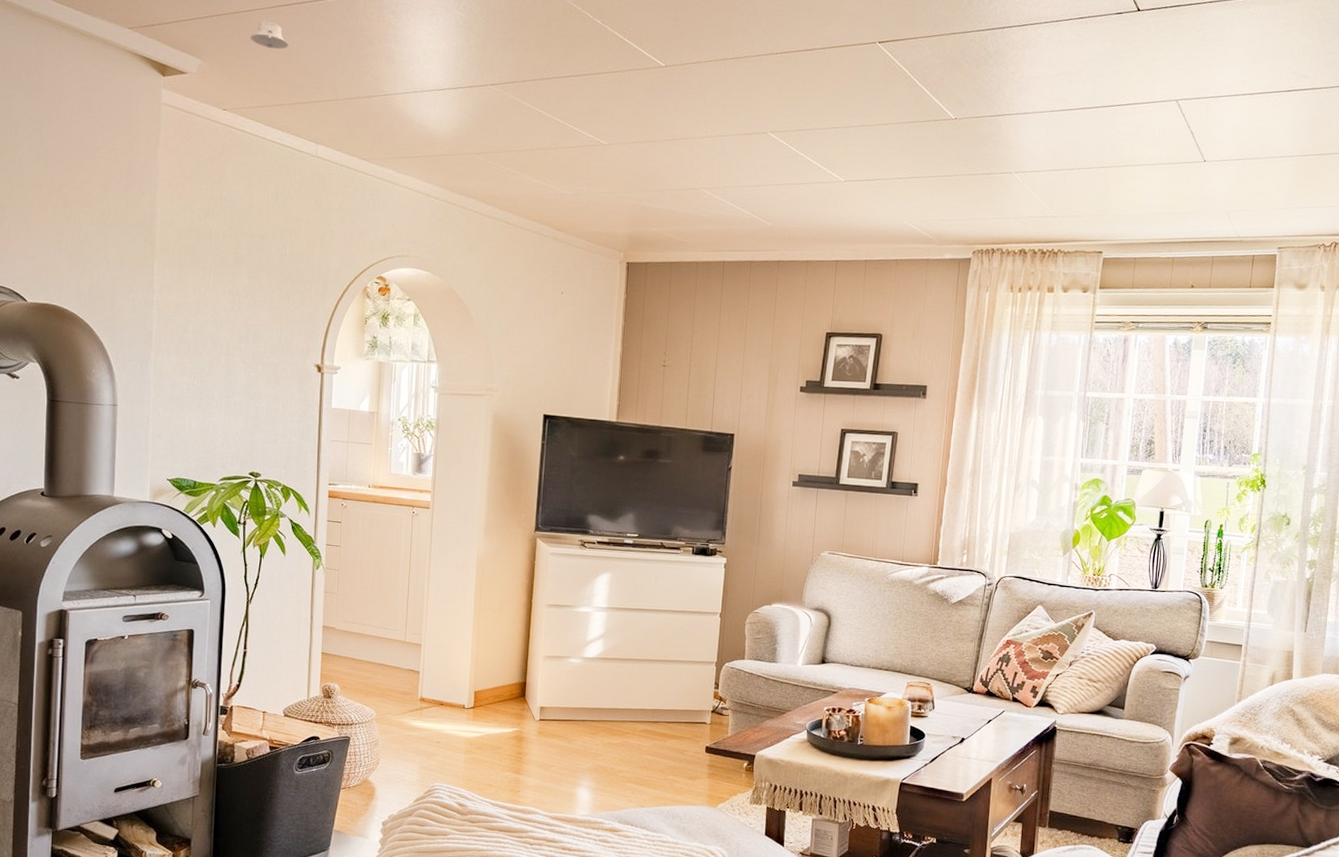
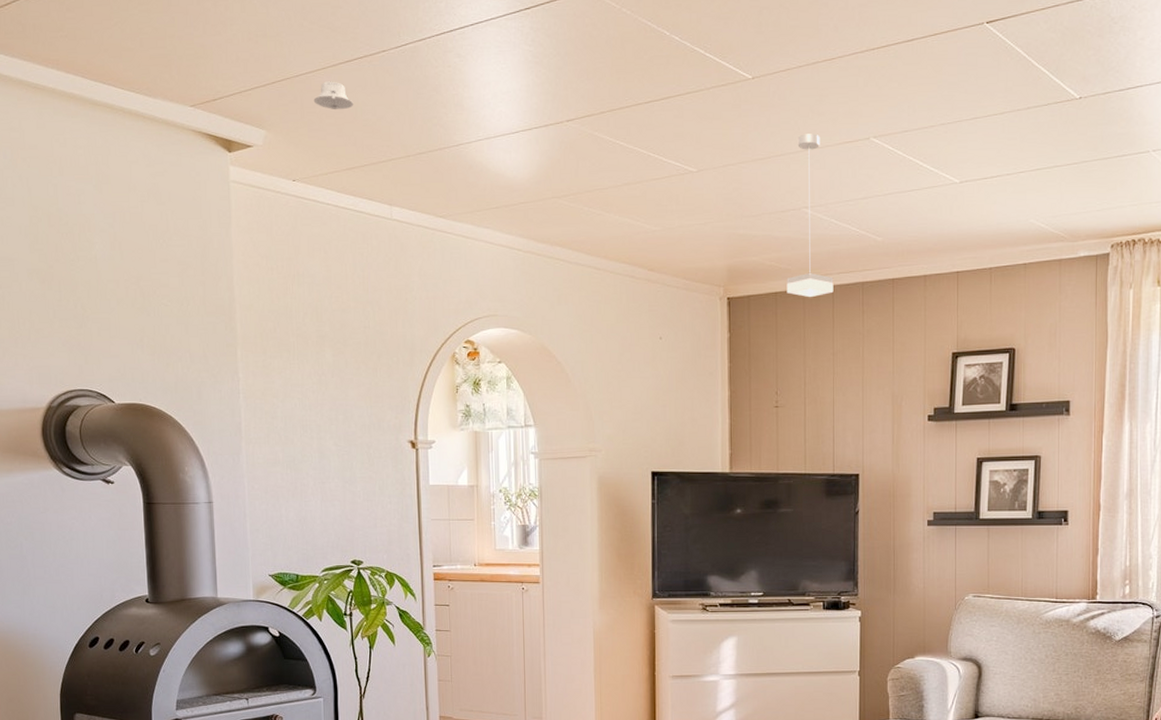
pendant lamp: none [681,122,725,270] -> present [786,134,834,298]

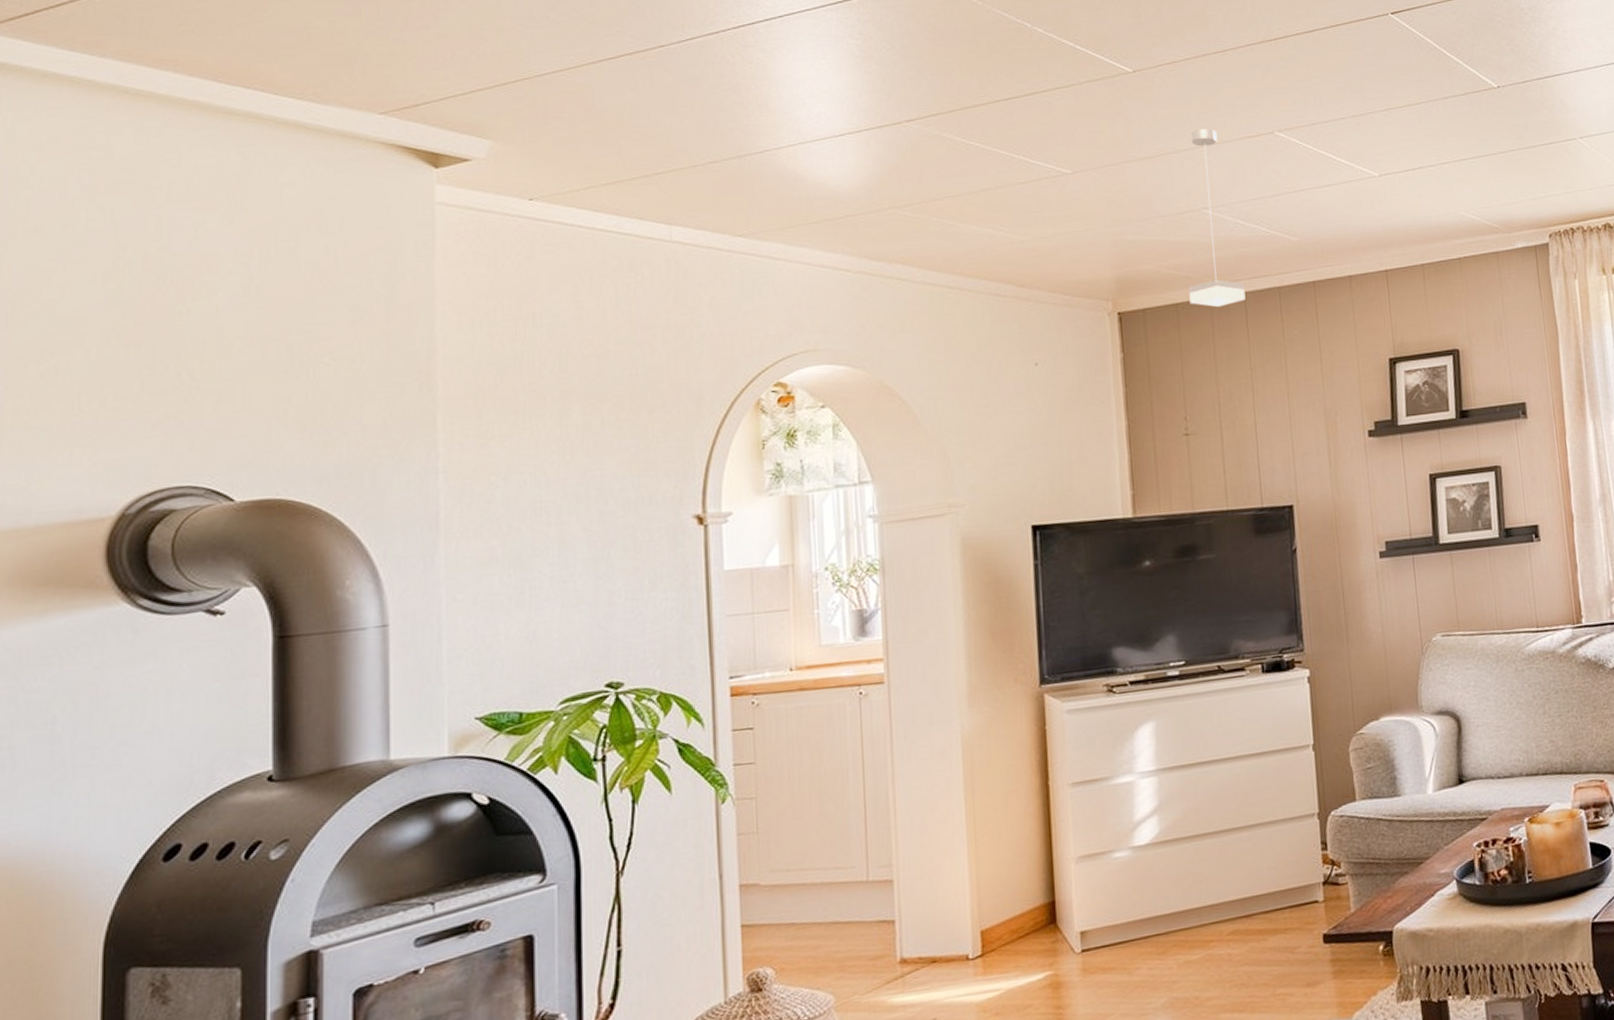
recessed light: present [313,81,354,110] -> none [562,81,619,115]

